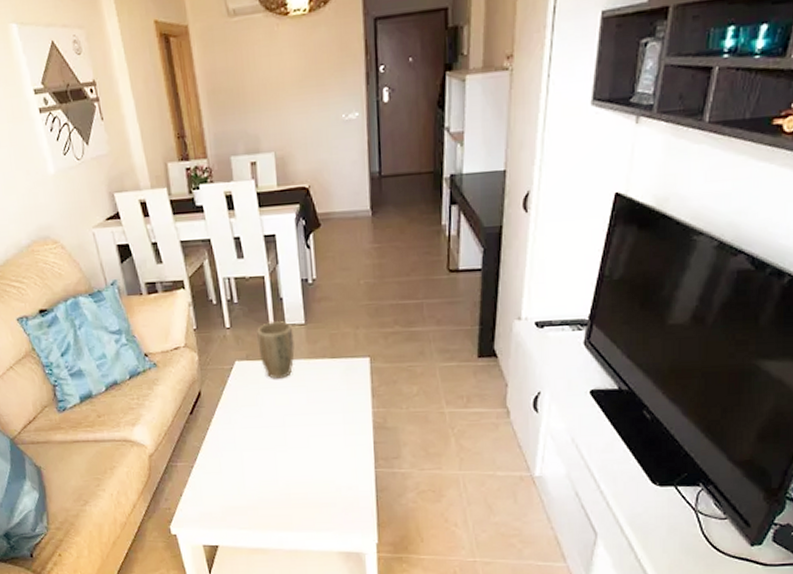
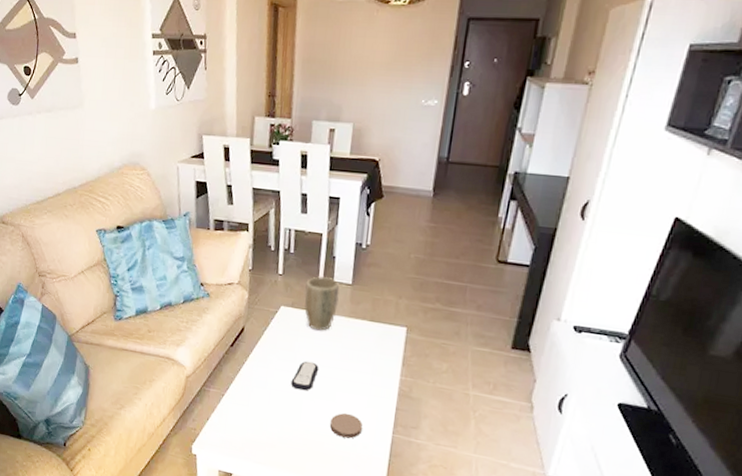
remote control: none [261,412,287,445] -> present [291,361,318,391]
coaster: none [309,457,343,484] -> present [330,413,363,439]

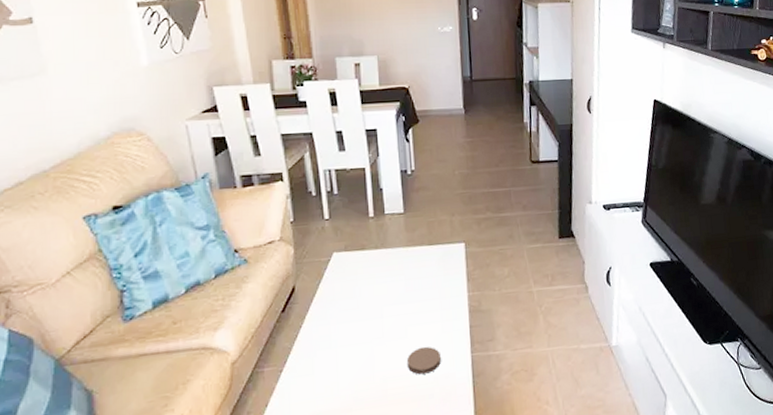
remote control: present [291,361,318,391] -> none [358,303,385,339]
plant pot: present [304,276,340,331] -> none [356,210,394,269]

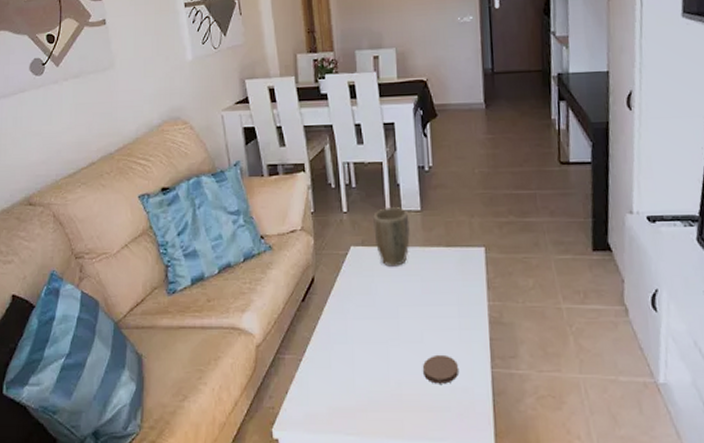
plant pot: none [356,210,394,269] -> present [373,206,410,267]

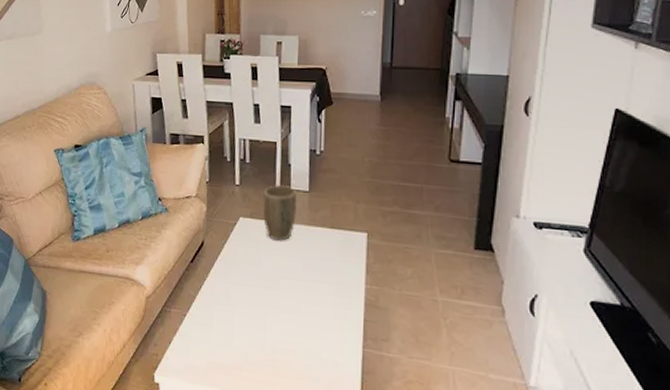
coaster: present [422,354,458,384] -> none [297,328,331,356]

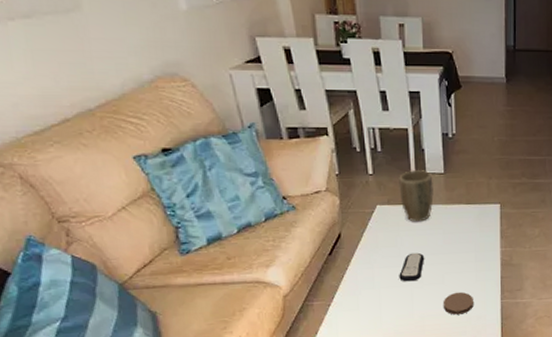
remote control: none [254,273,281,306] -> present [399,252,424,282]
coaster: none [297,328,331,356] -> present [443,291,473,315]

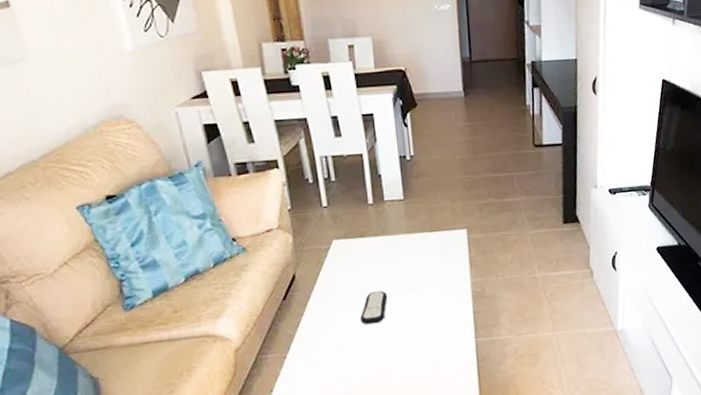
plant pot: present [399,169,434,222] -> none [355,197,394,256]
coaster: present [443,291,473,315] -> none [410,332,445,360]

